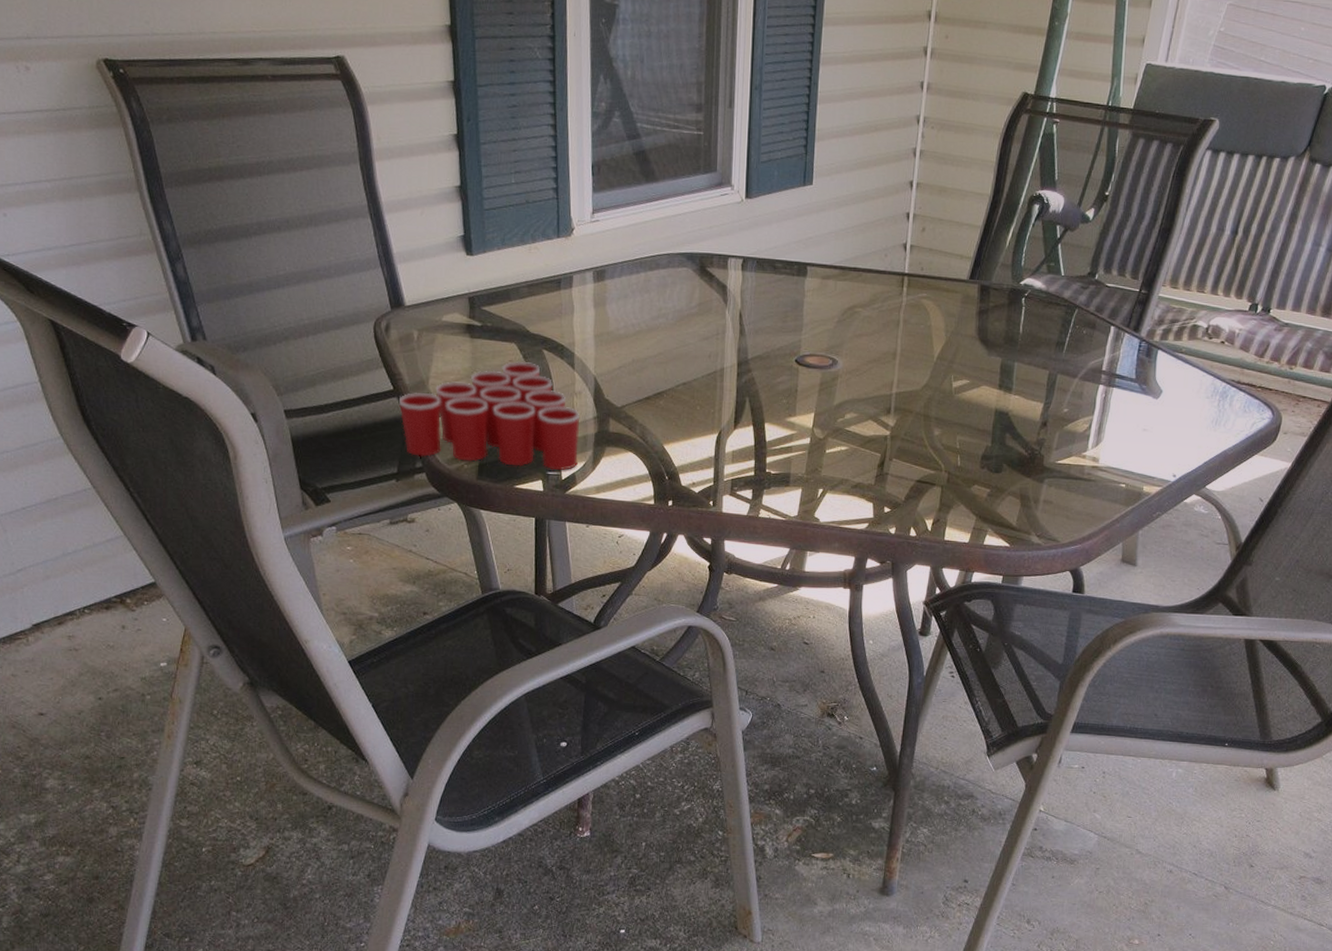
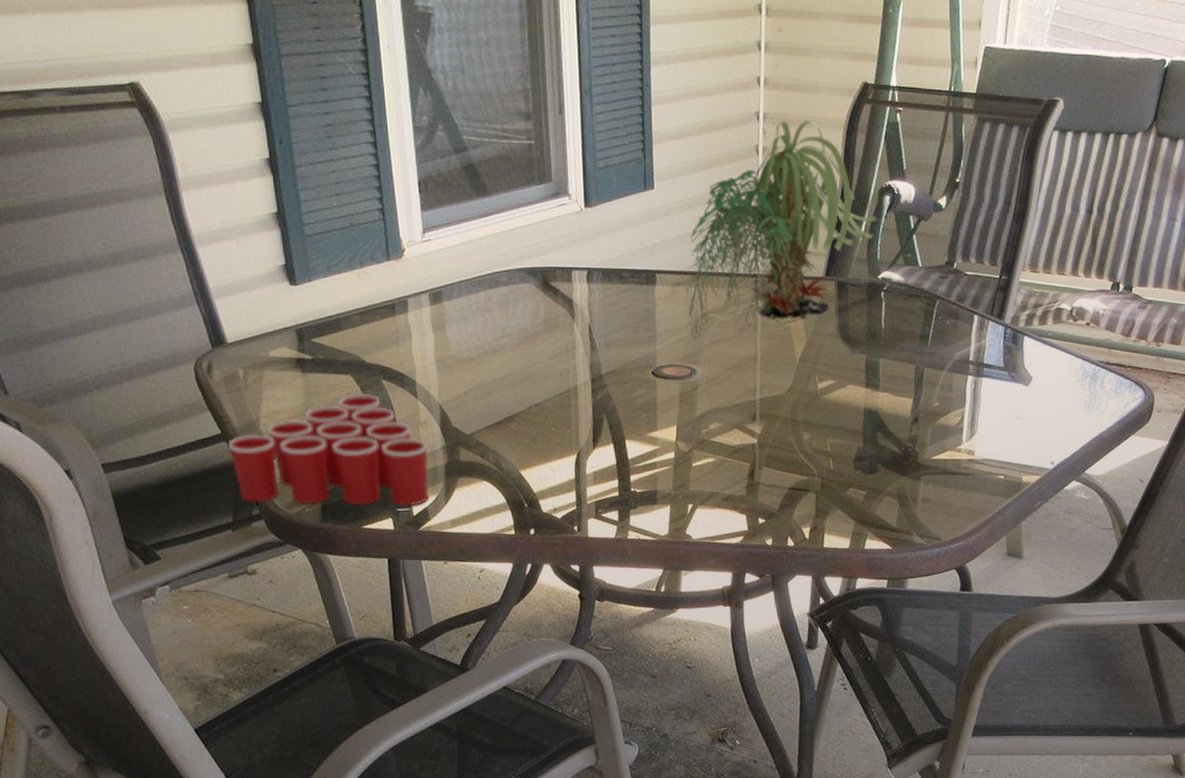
plant: none [831,125,1025,334] -> present [684,119,877,342]

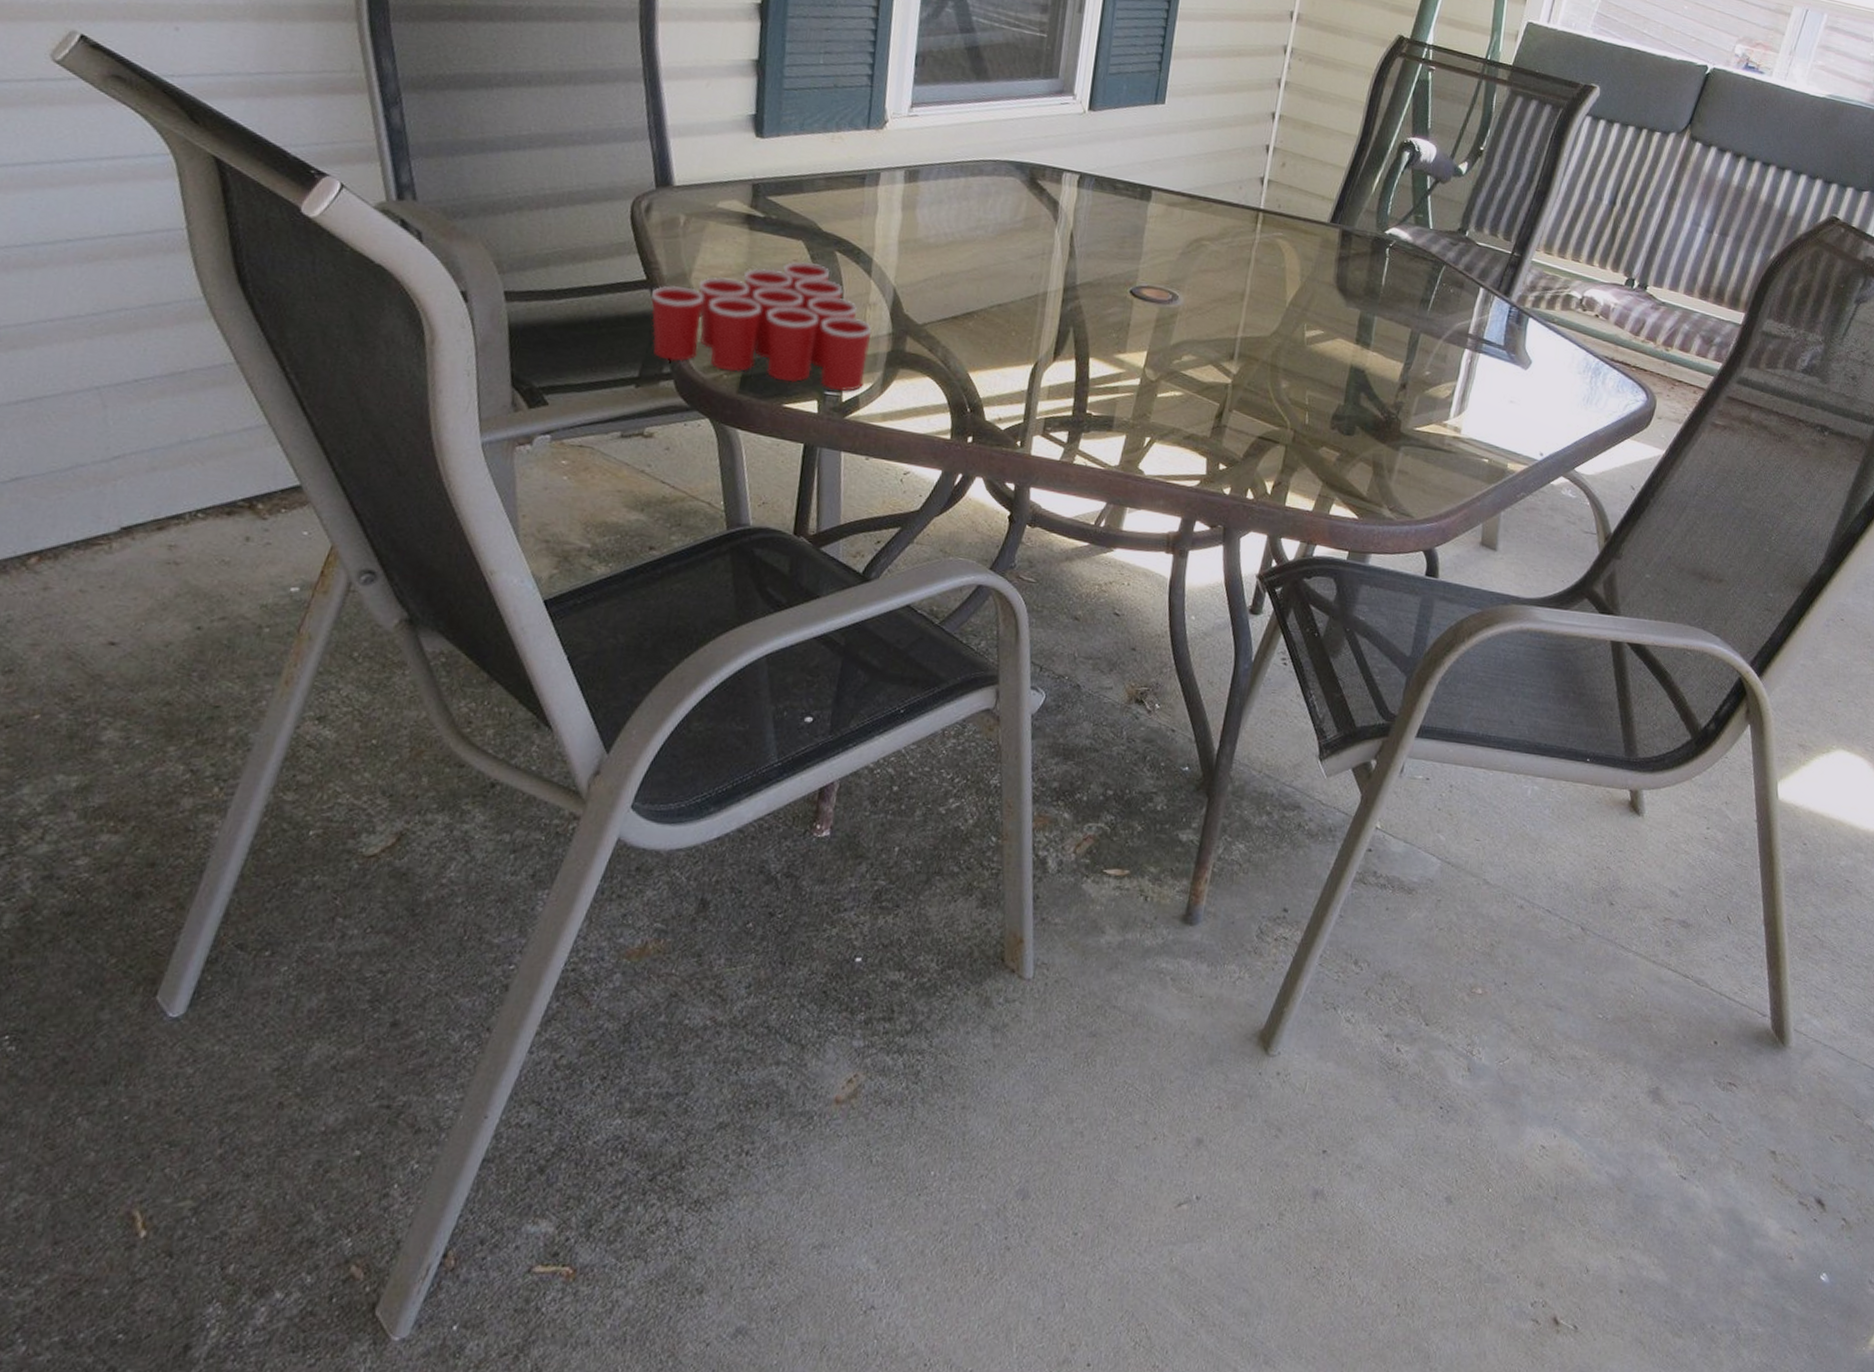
plant: present [684,119,877,342] -> none [1175,58,1393,267]

